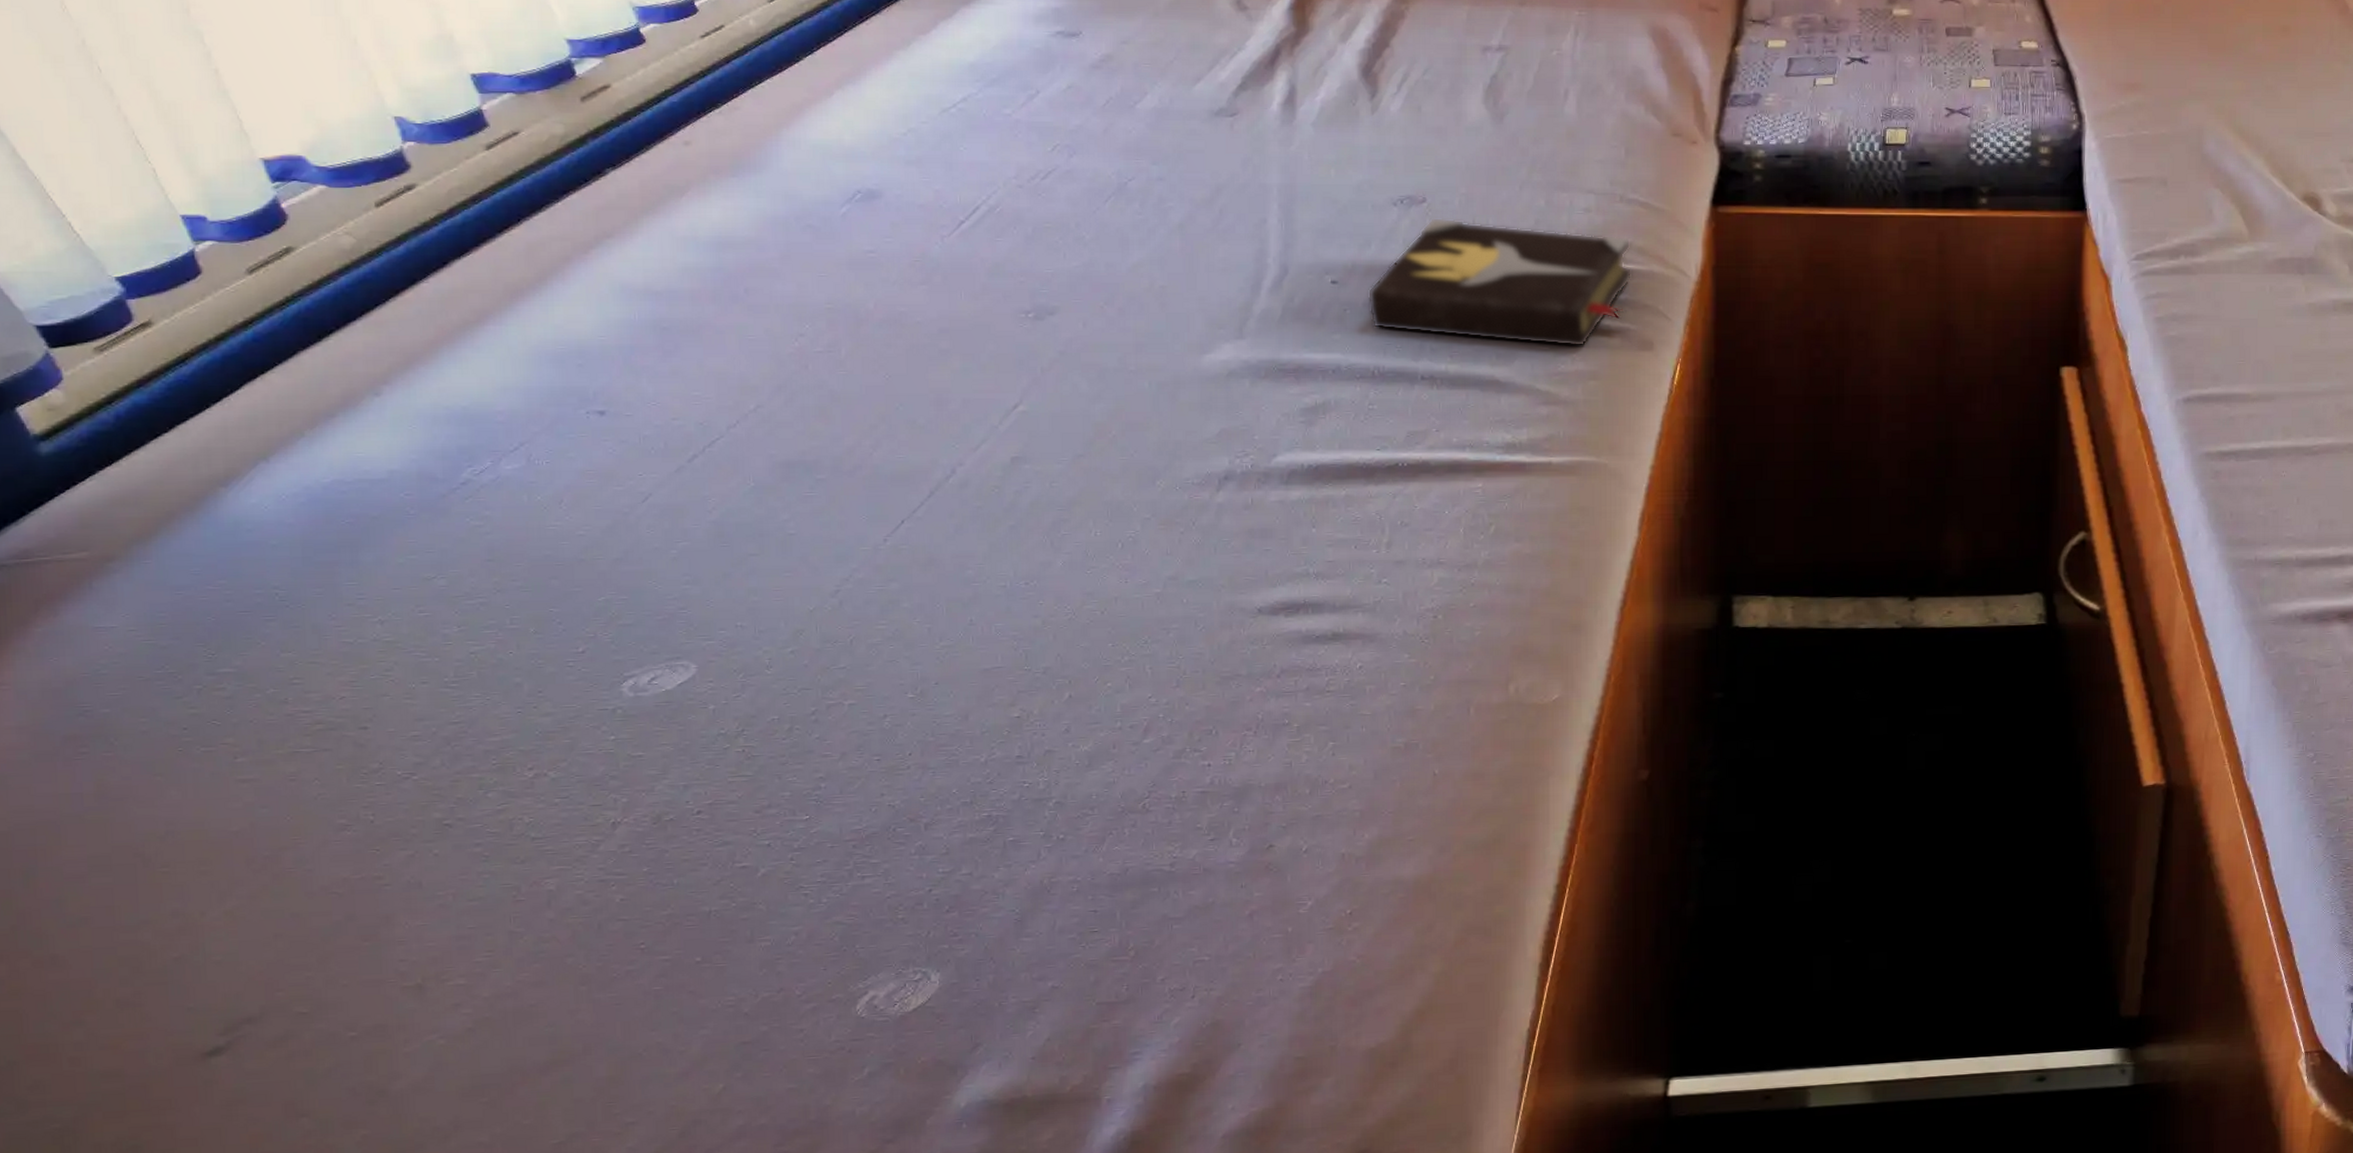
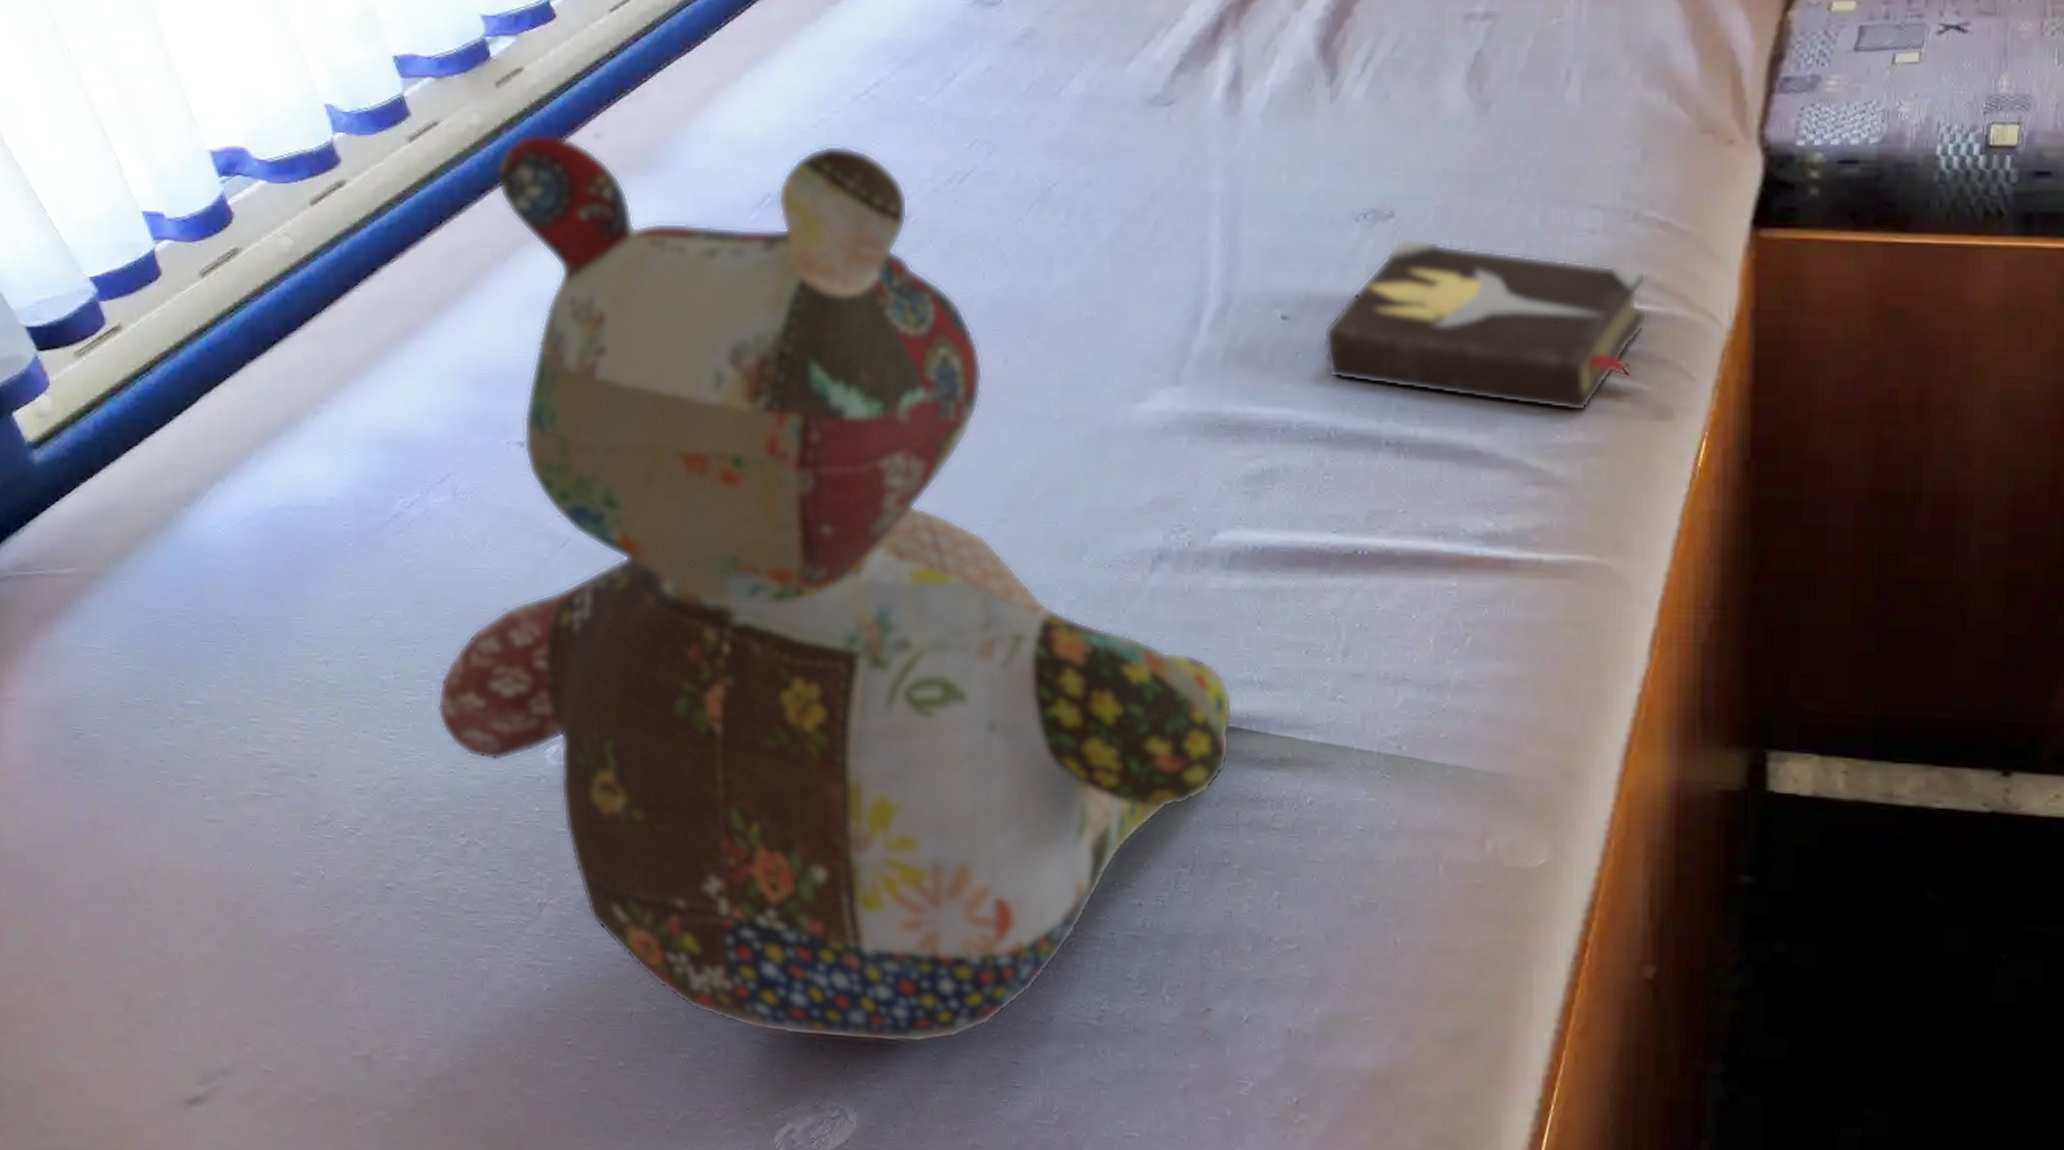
stuffed bear: none [505,141,1292,913] -> present [437,133,1233,1043]

